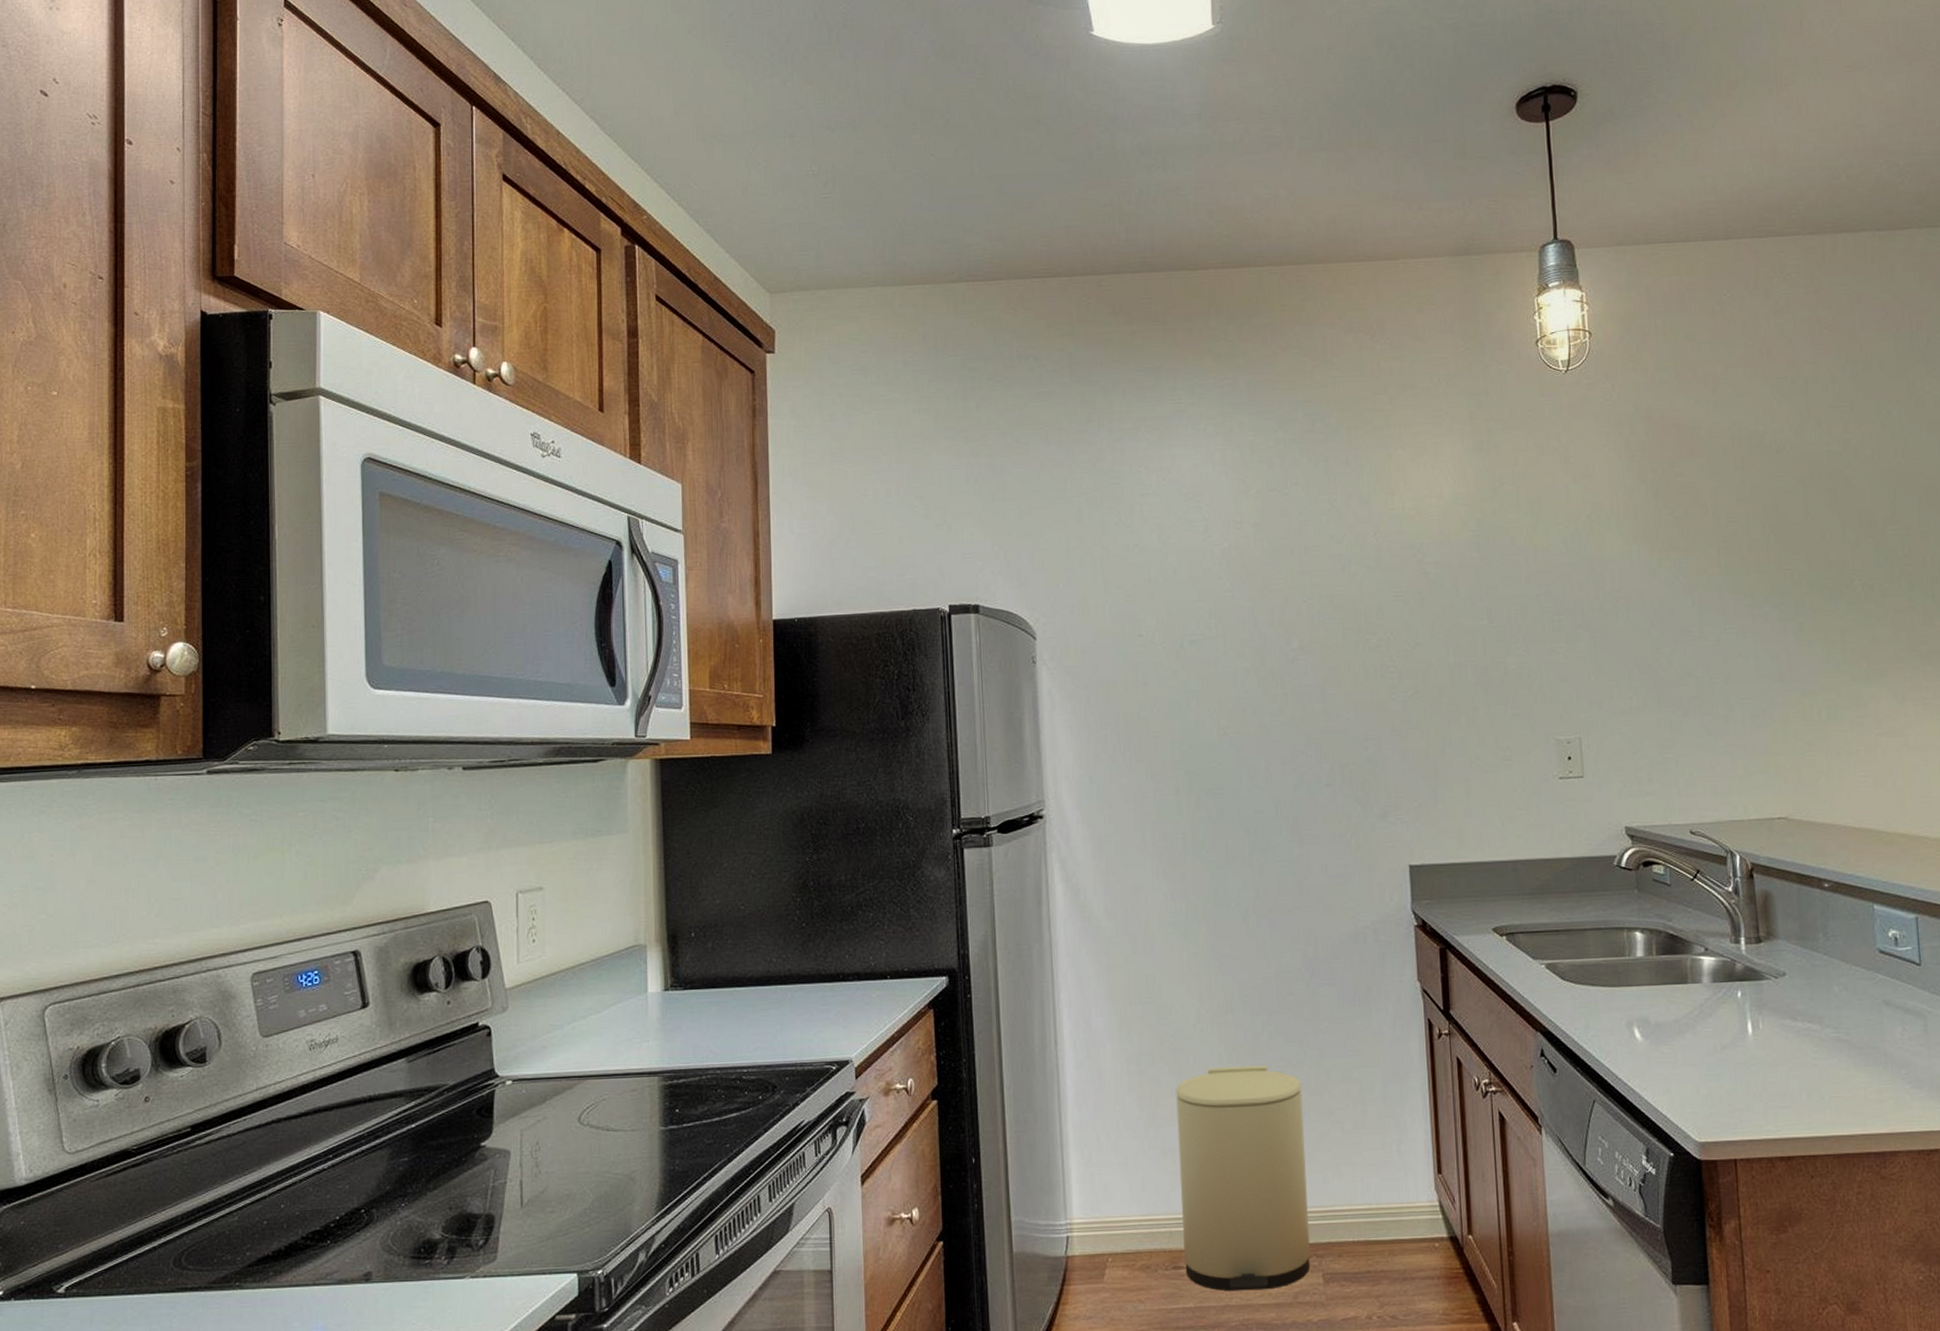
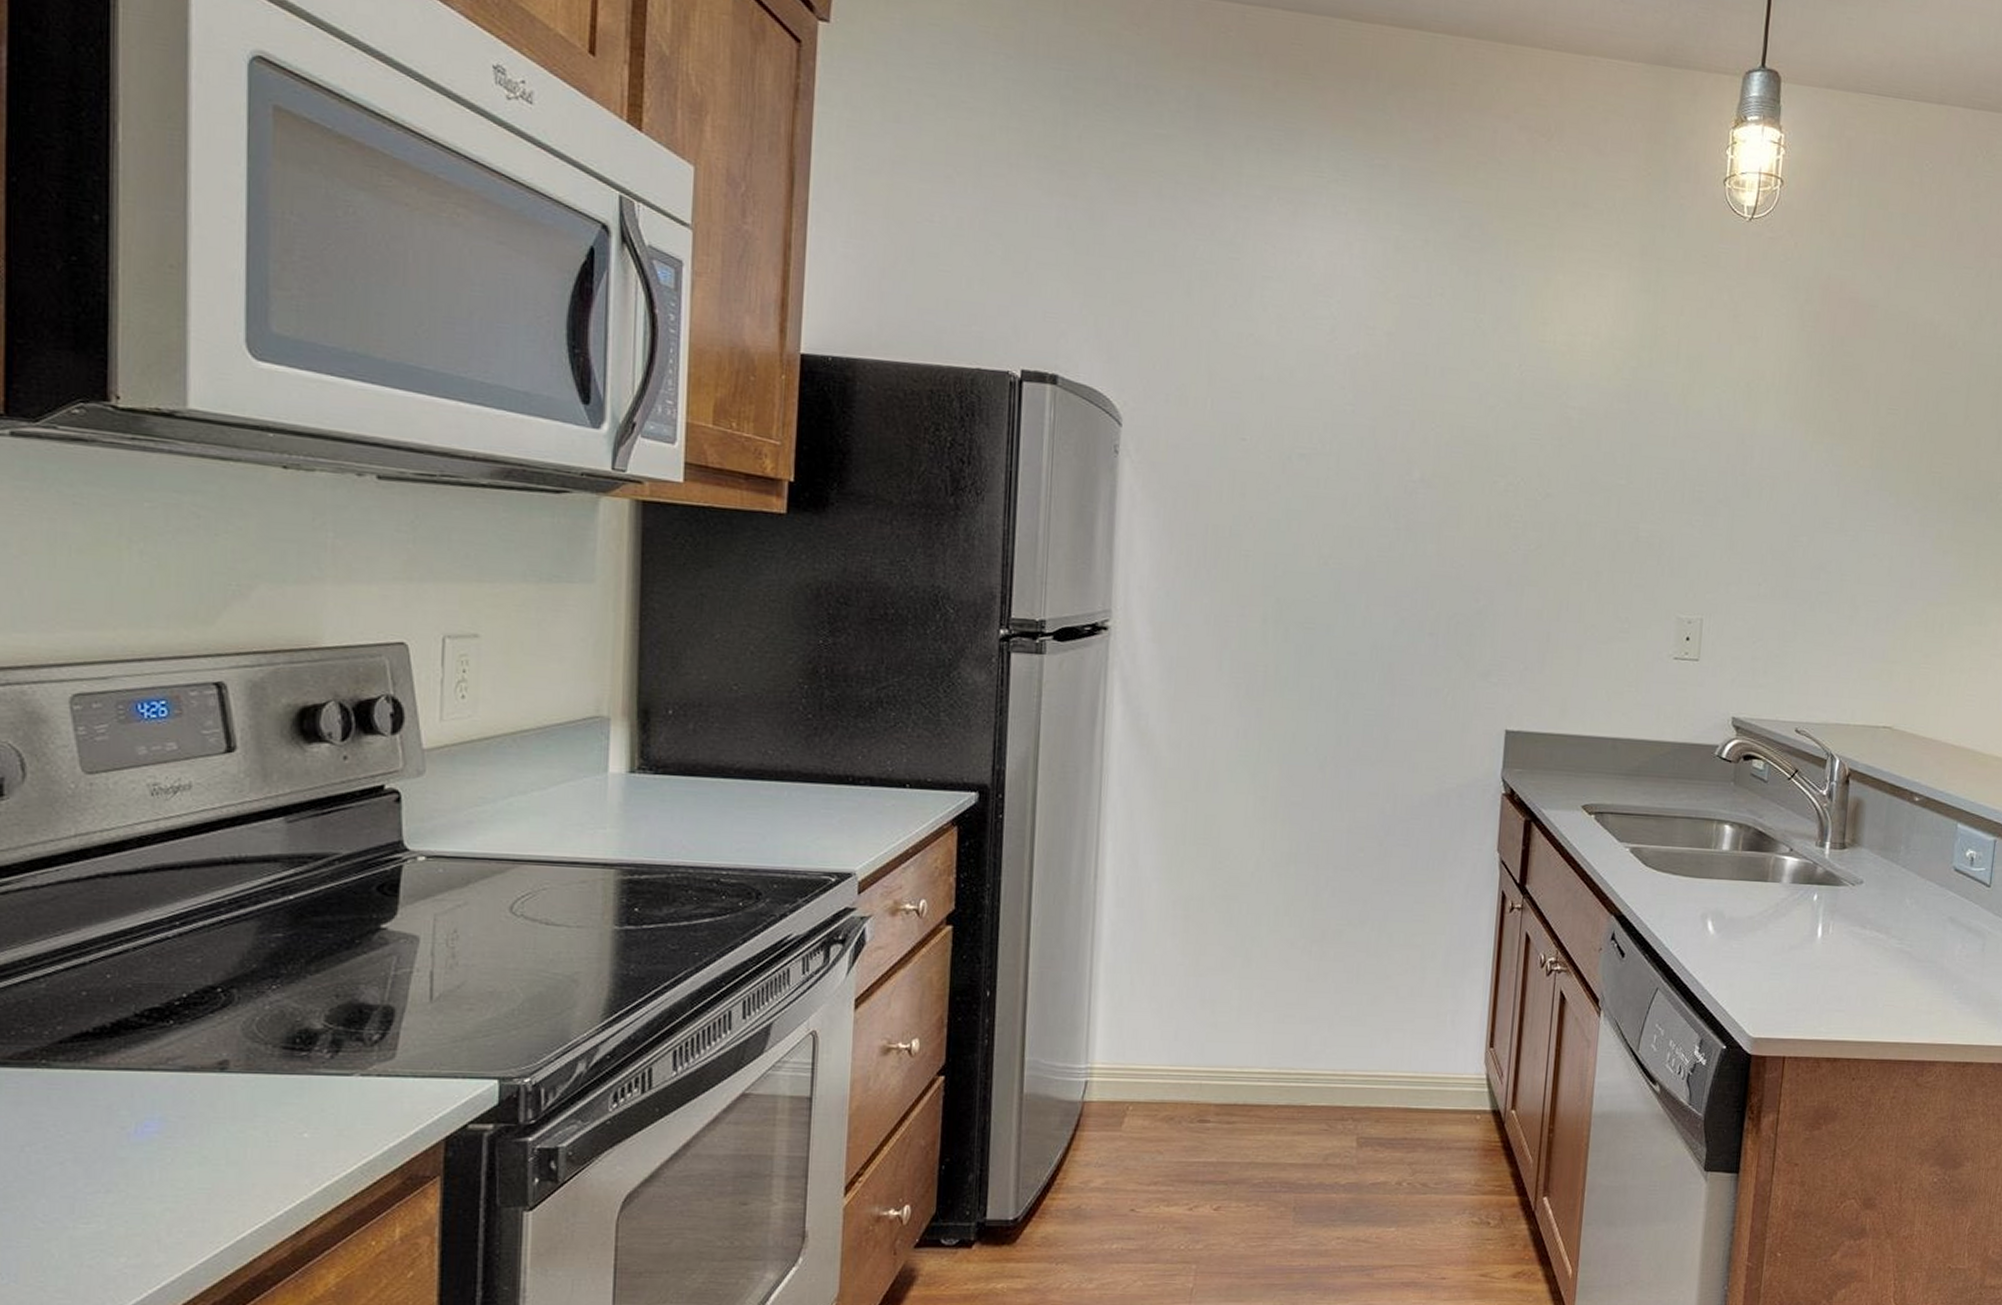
pedal bin: present [1176,1064,1310,1291] -> none [1212,919,1360,1149]

